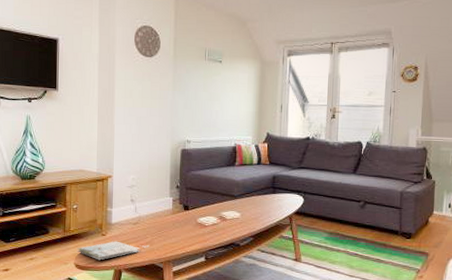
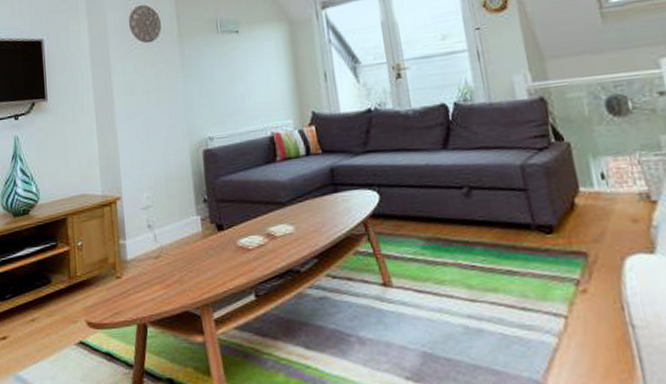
magazine: present [76,241,149,260] -> none [86,284,179,313]

